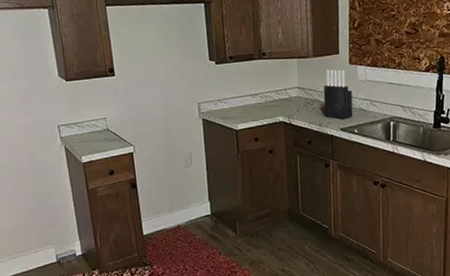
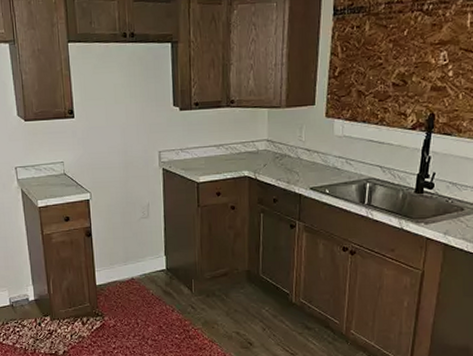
knife block: present [323,69,353,119] -> none [293,122,326,178]

